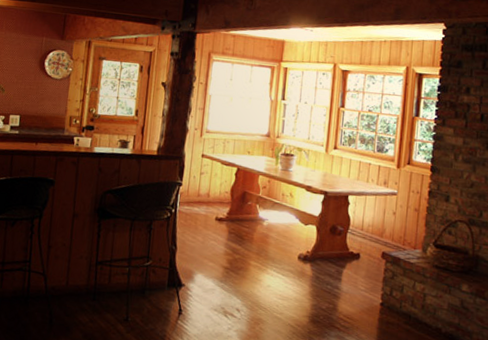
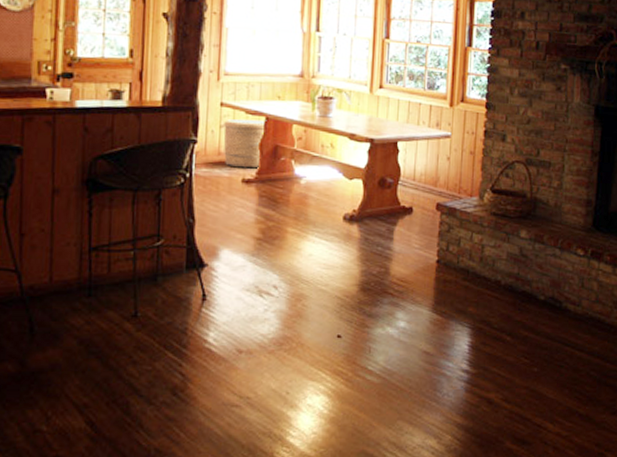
basket: none [202,168,237,210] -> present [223,119,266,169]

